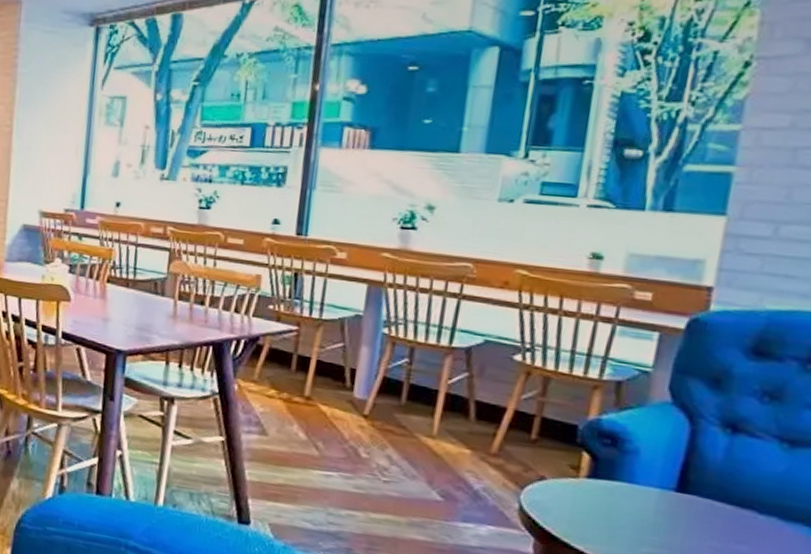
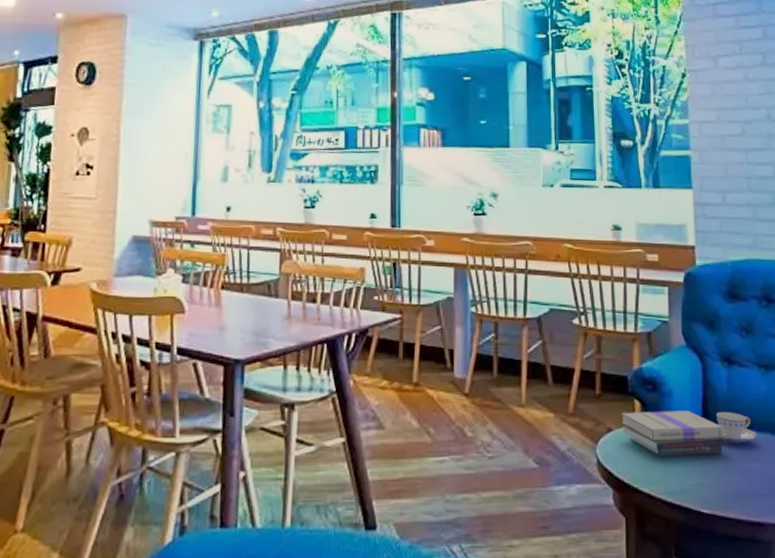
books: none [558,462,715,528] -> present [622,411,731,457]
teacup: none [698,482,757,523] -> present [716,412,757,444]

